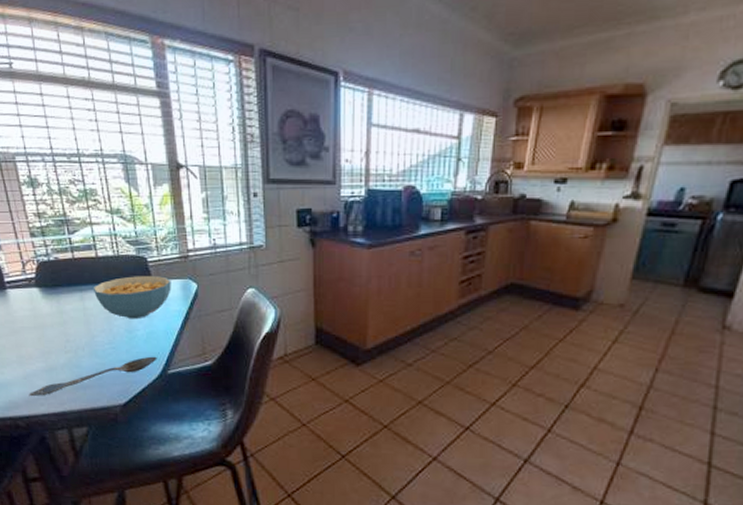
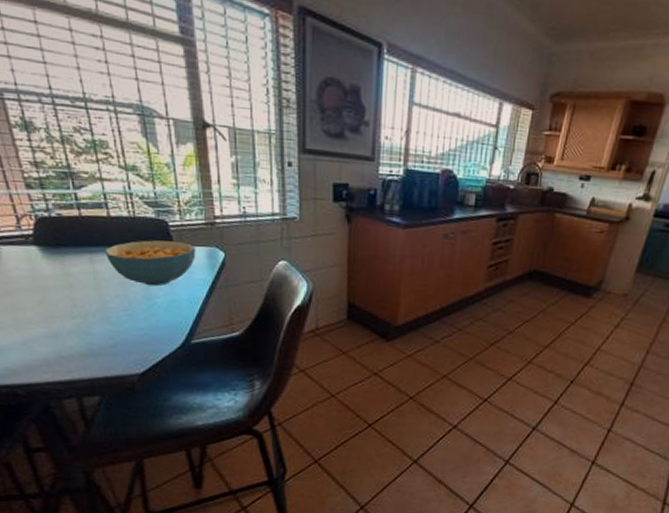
spoon: present [28,356,157,397] -> none [28,325,179,364]

